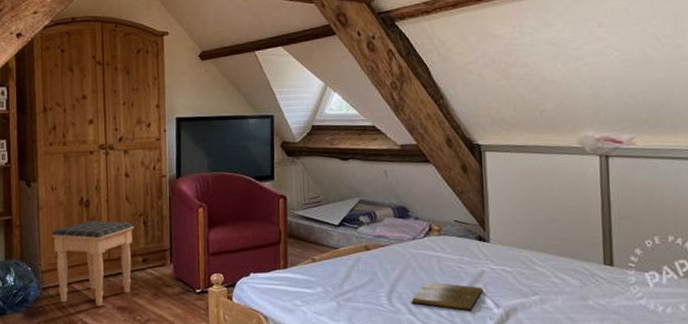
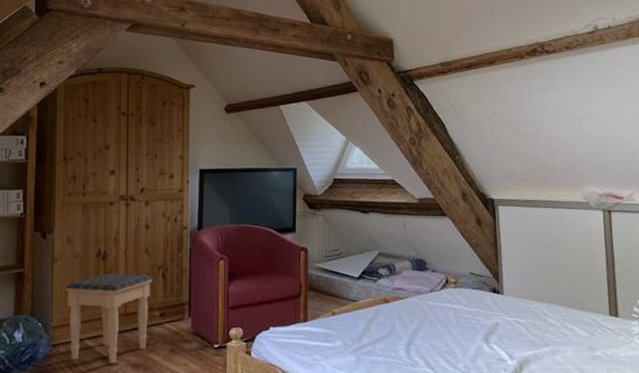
book: present [411,282,484,311] -> none [428,334,498,363]

